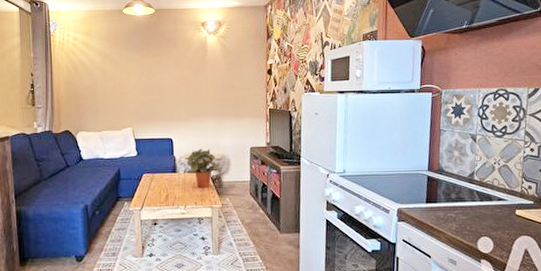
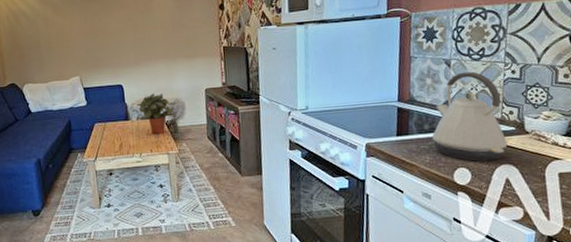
kettle: none [458,147,527,231] -> present [432,71,508,161]

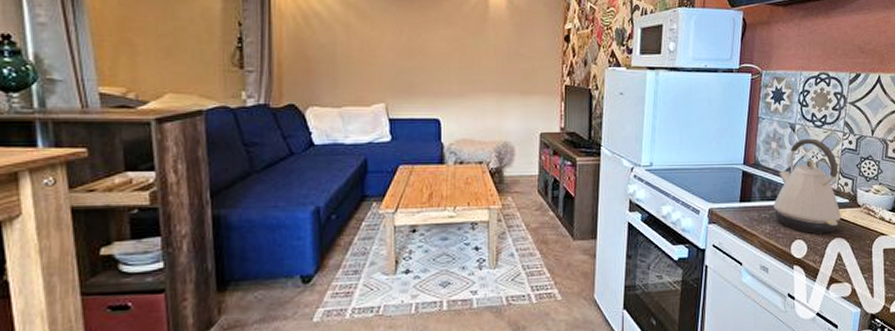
potted plant: present [137,93,177,135] -> none [456,133,505,185]

